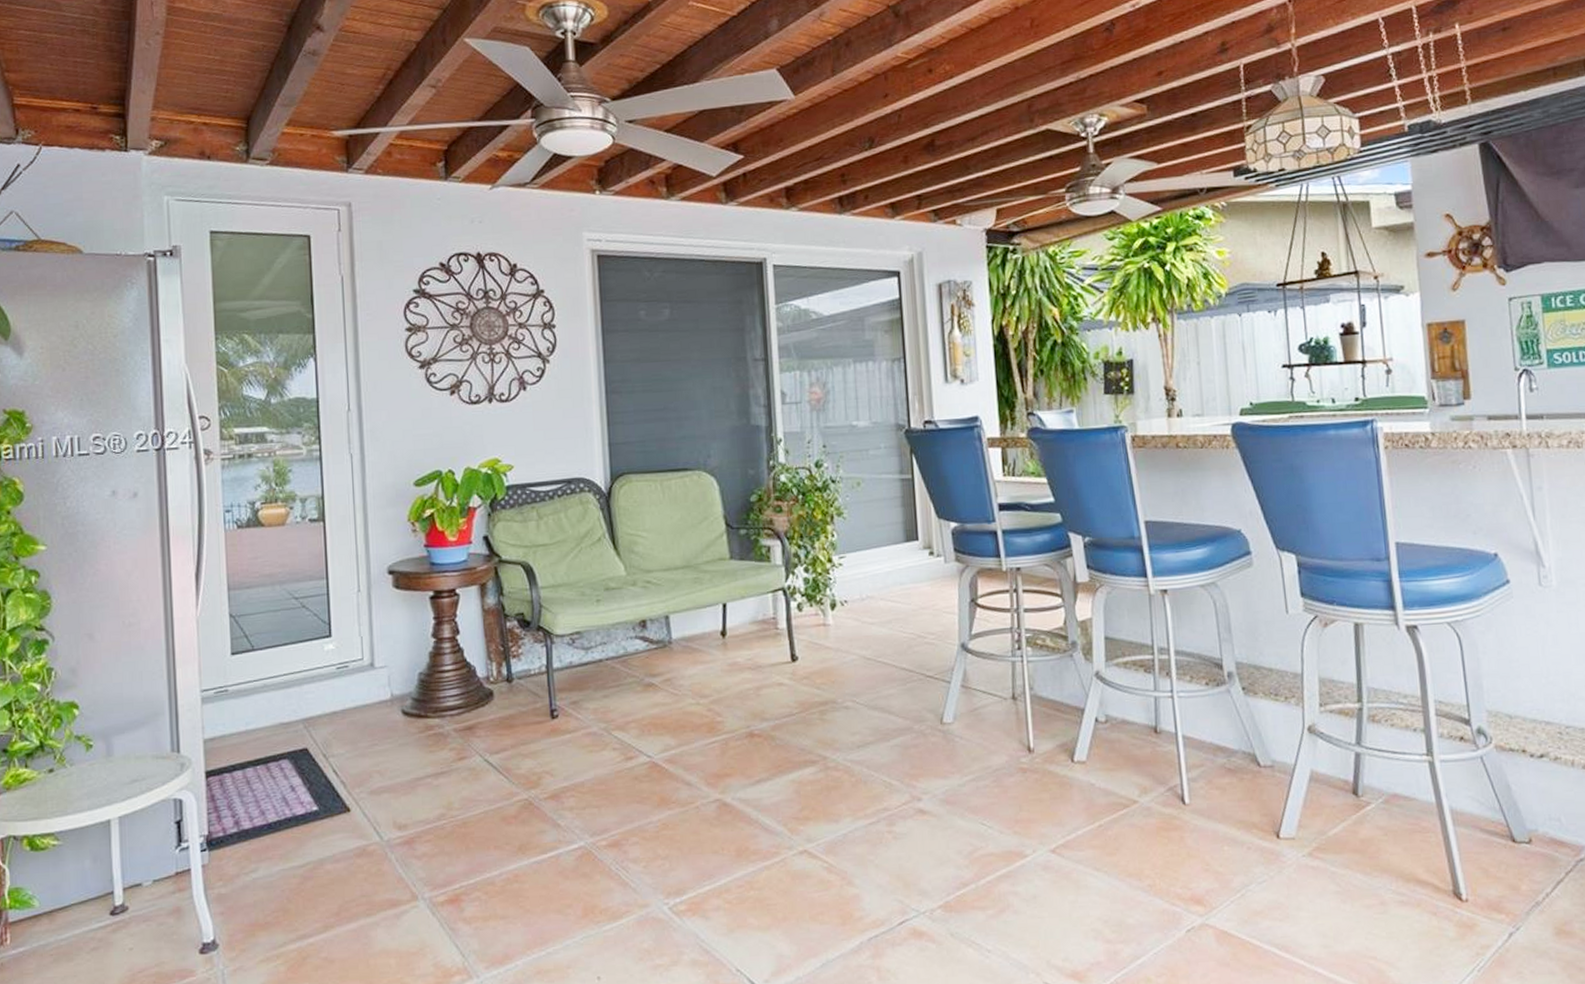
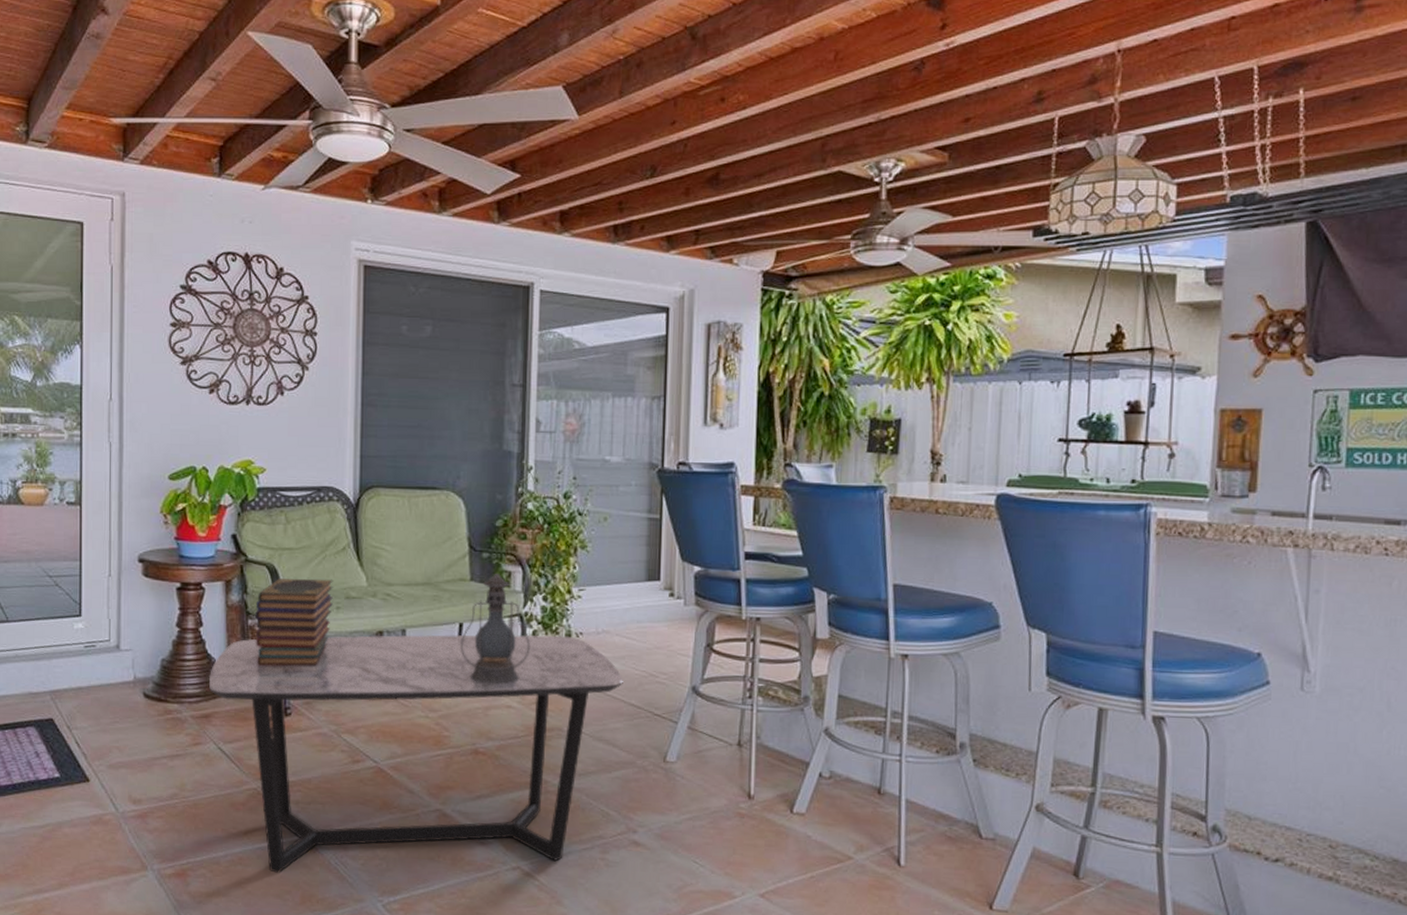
coffee table: none [470,605,893,887] -> present [209,634,623,873]
book stack: none [513,572,593,669] -> present [255,578,333,667]
lantern: none [725,549,796,664] -> present [460,574,530,685]

